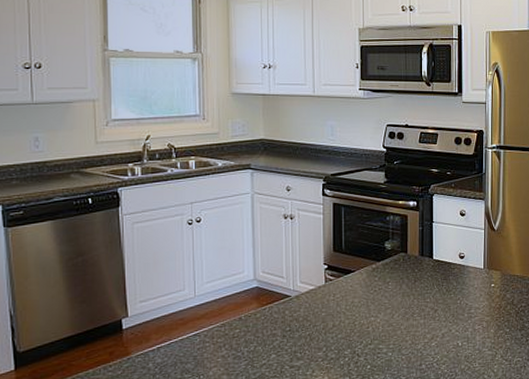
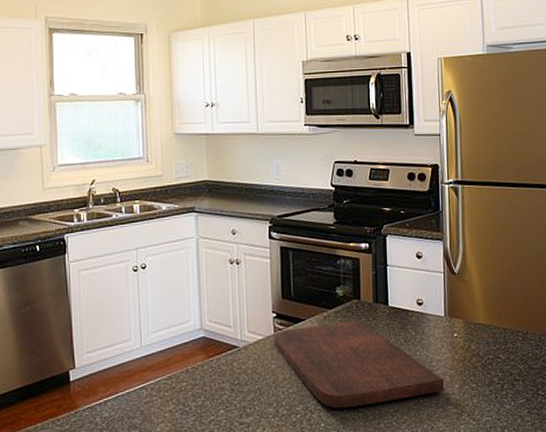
cutting board: none [324,271,482,352] -> present [273,320,445,409]

